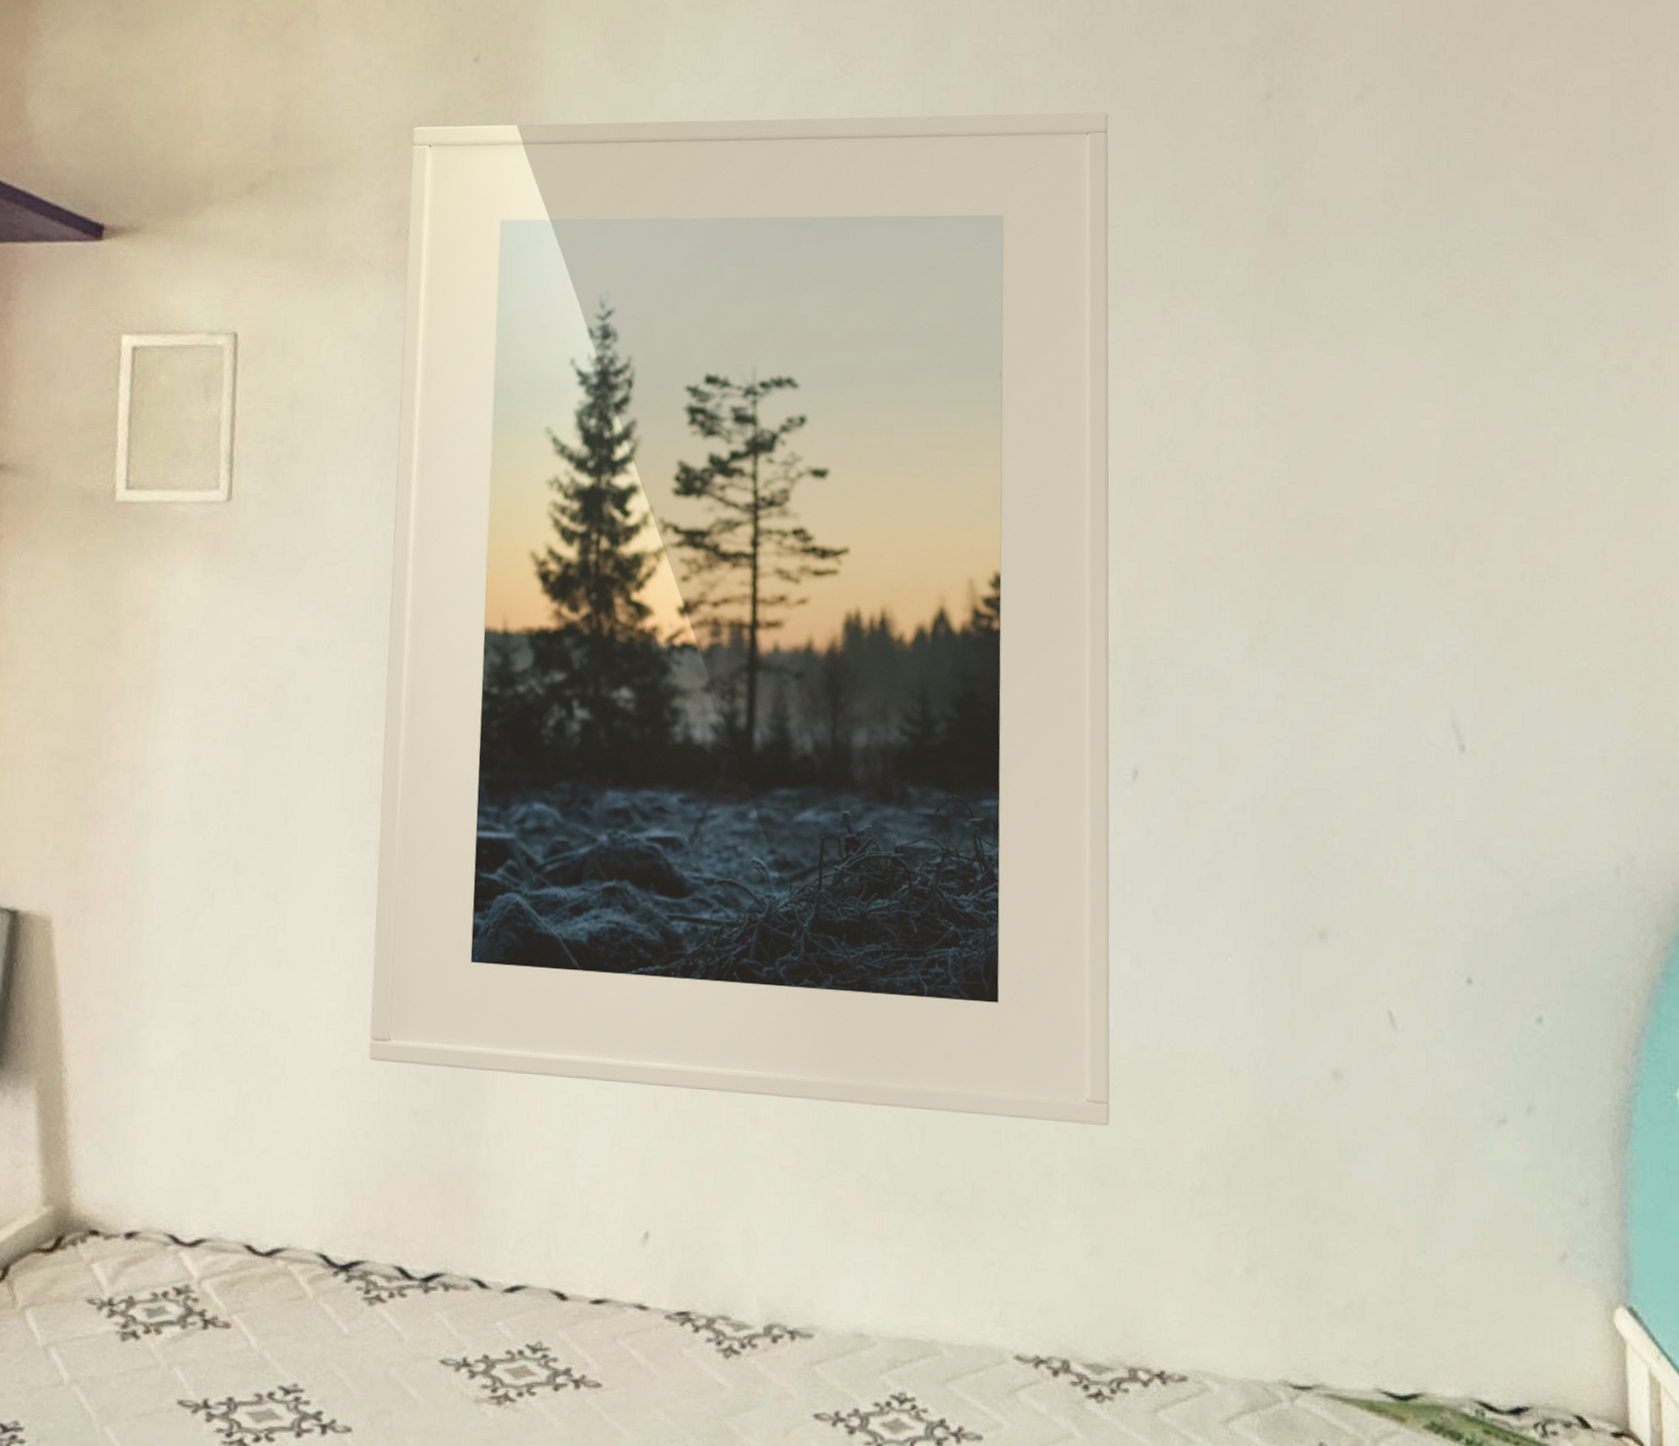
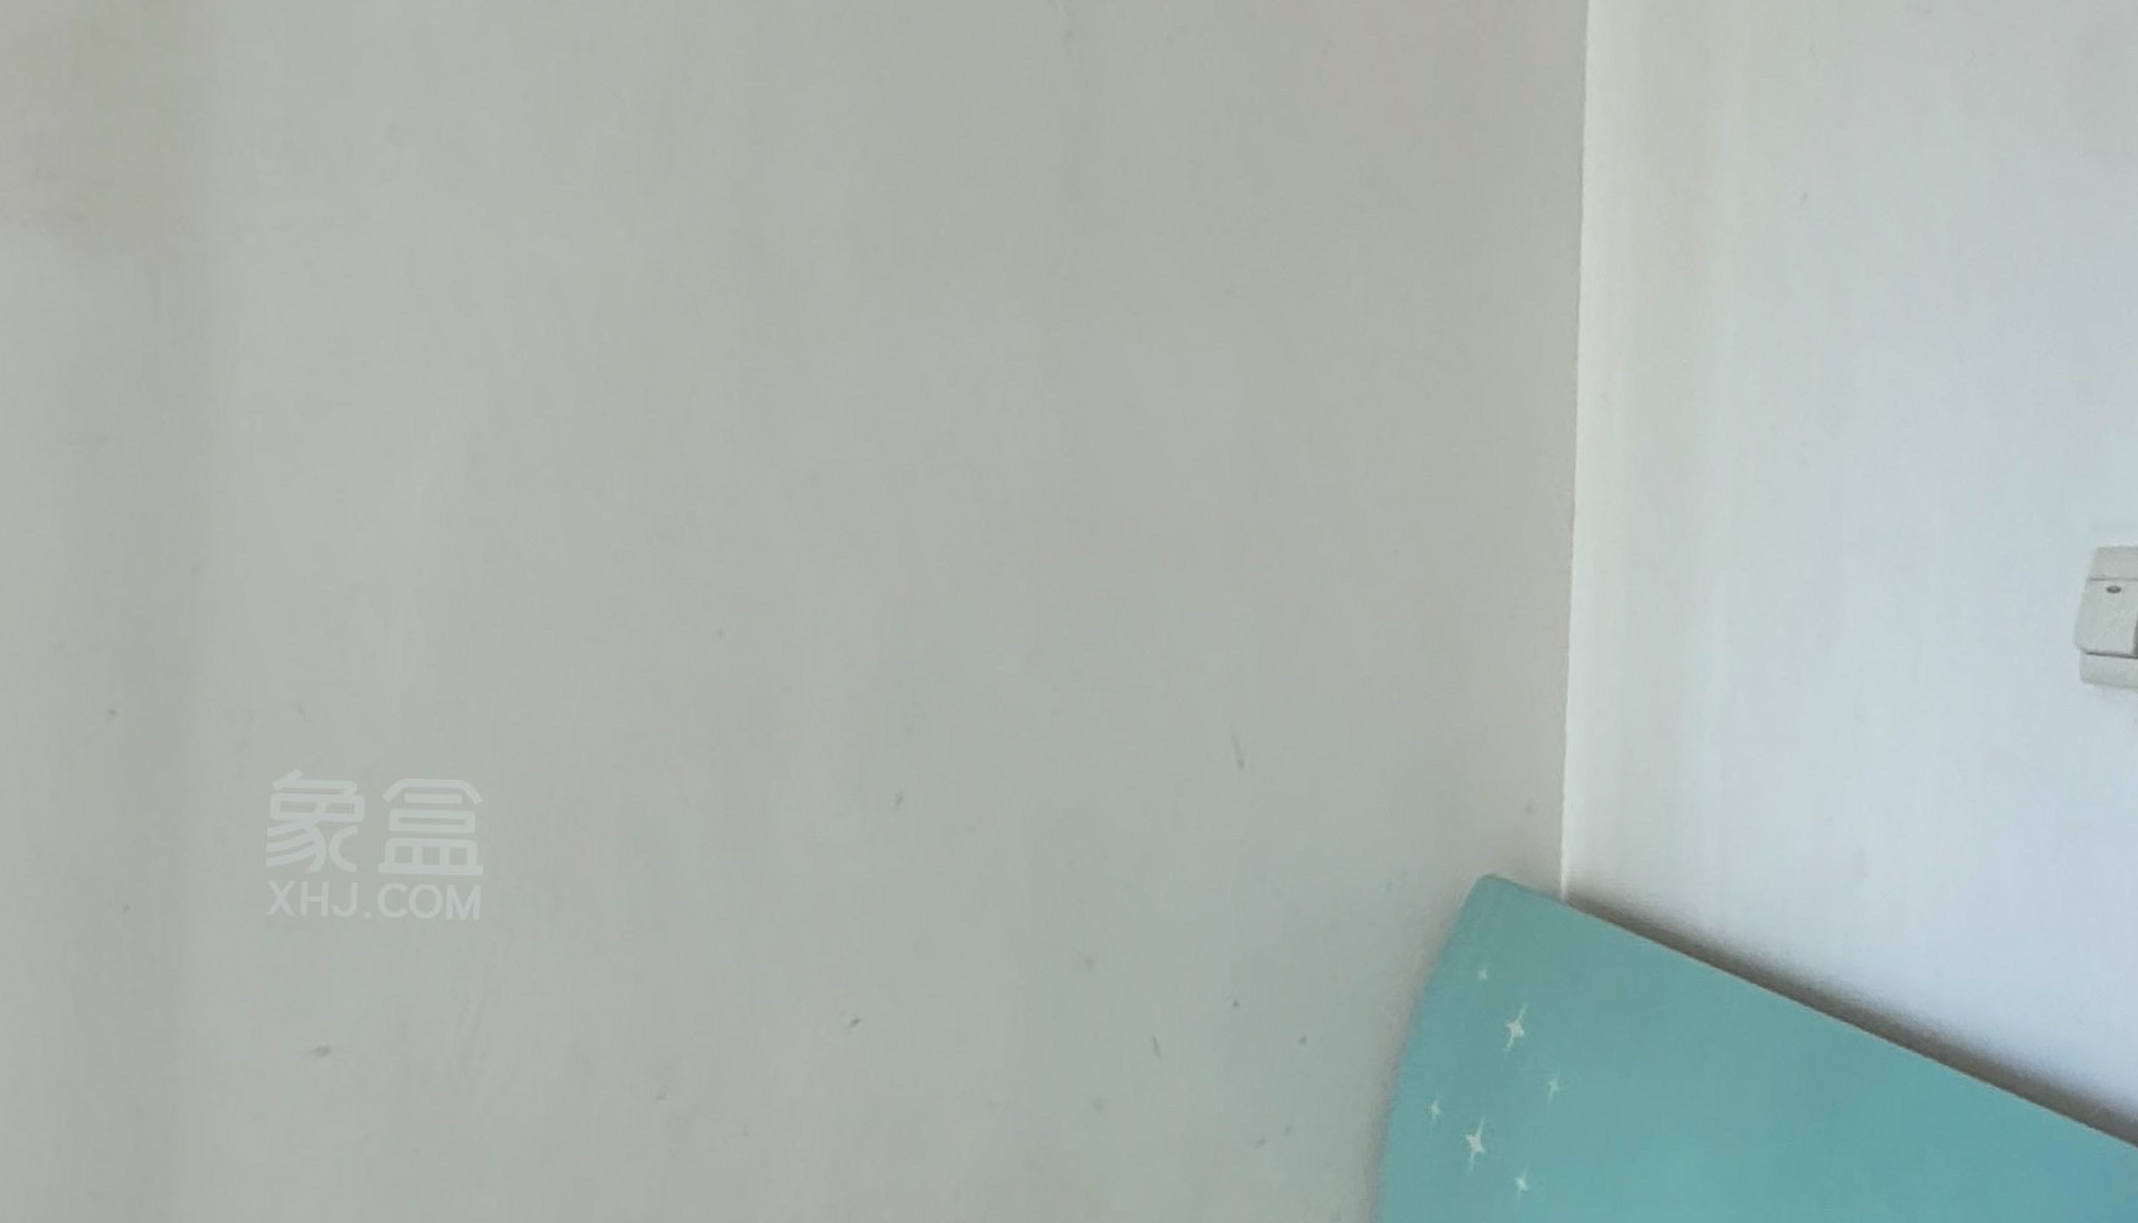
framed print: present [369,112,1110,1127] -> none [36,39,889,1169]

